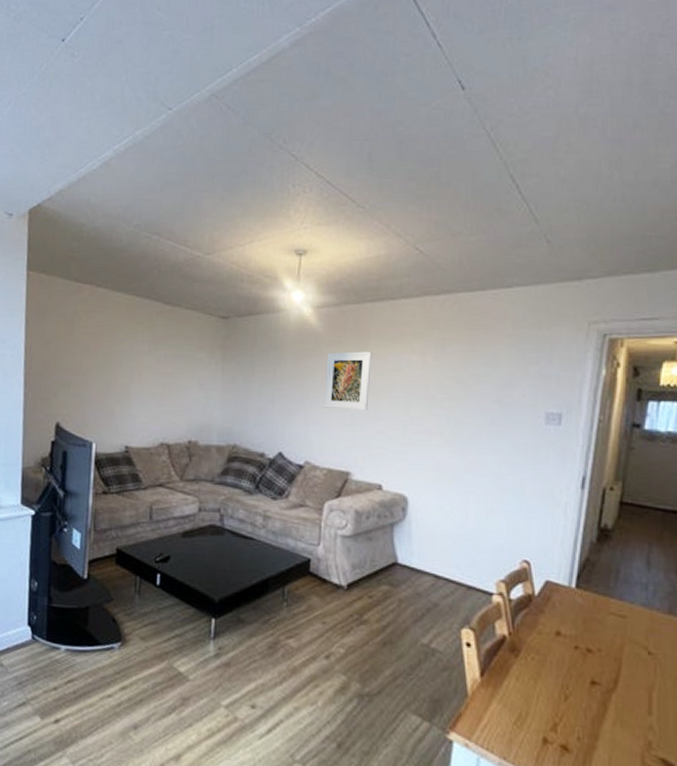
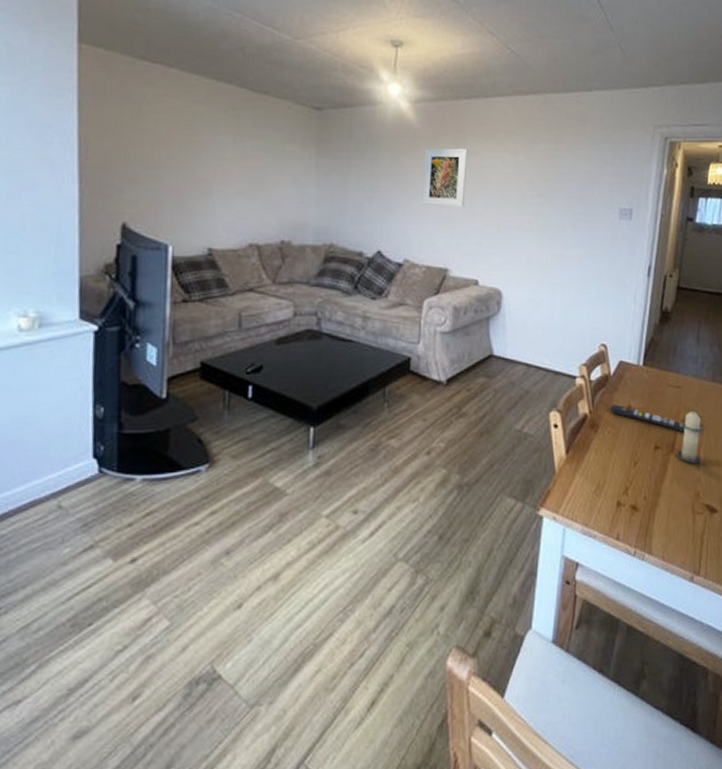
remote control: none [533,628,632,670] -> present [609,404,686,433]
candle: none [621,644,659,708] -> present [677,409,705,464]

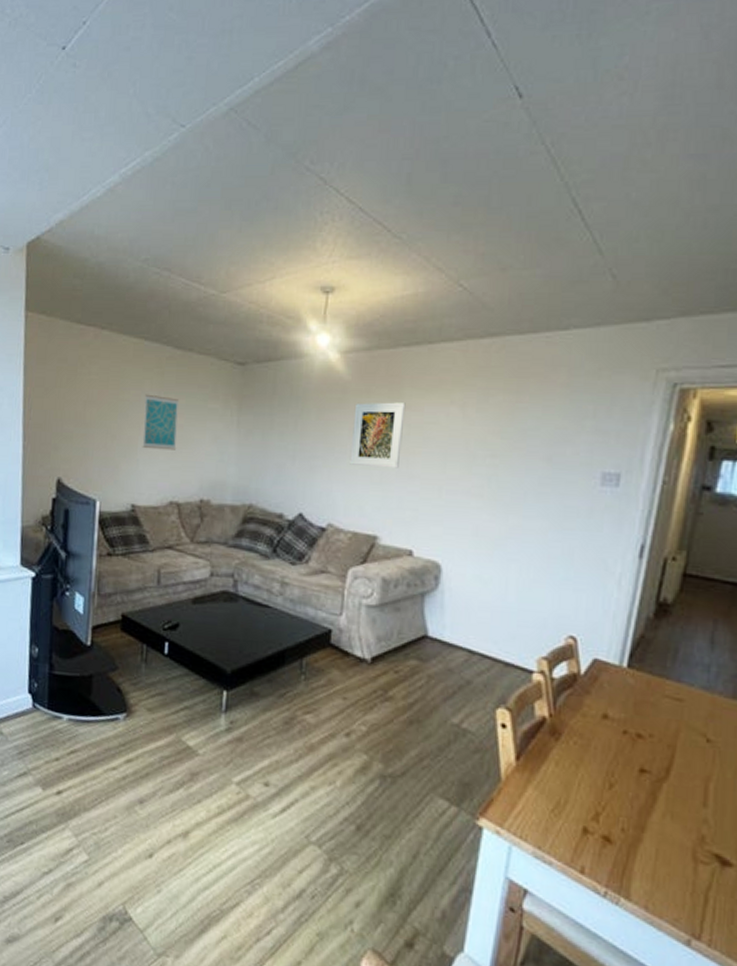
wall art: none [218,135,255,193] -> present [142,394,178,450]
remote control: present [609,404,686,433] -> none [576,709,688,758]
candle: present [677,409,705,464] -> none [673,730,719,800]

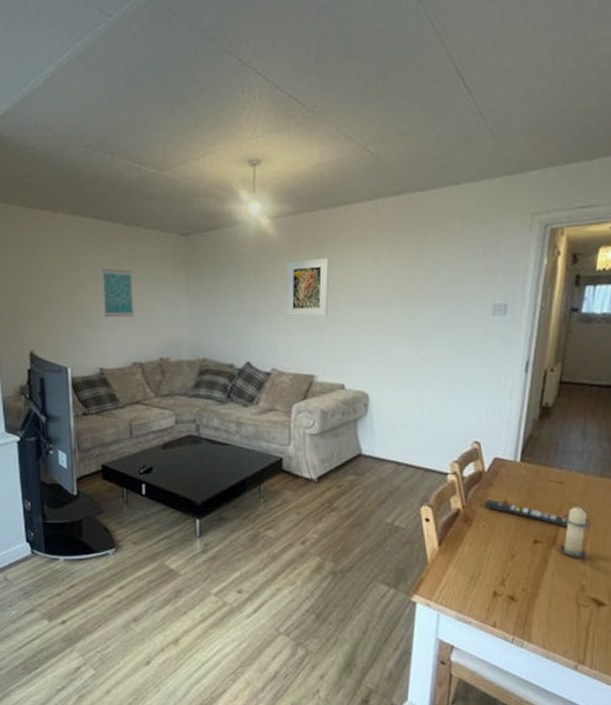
remote control: none [576,709,688,758] -> present [483,499,569,528]
candle: none [673,730,719,800] -> present [559,504,592,558]

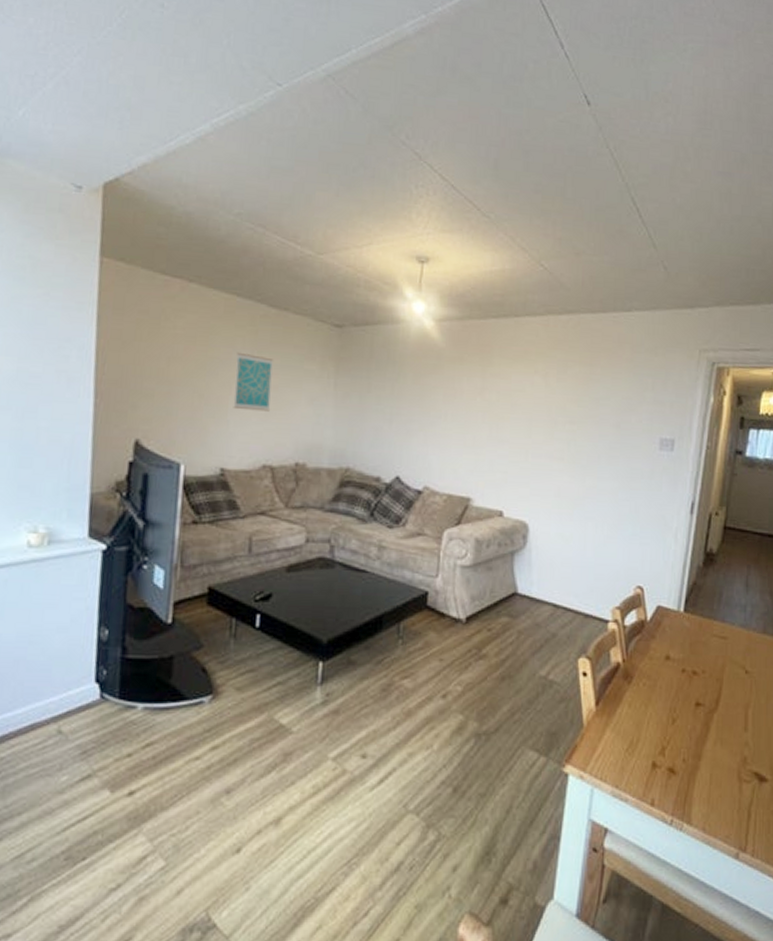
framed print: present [286,258,329,317] -> none [444,369,495,433]
remote control: present [483,499,569,528] -> none [644,653,732,689]
candle: present [559,504,592,558] -> none [722,663,754,725]

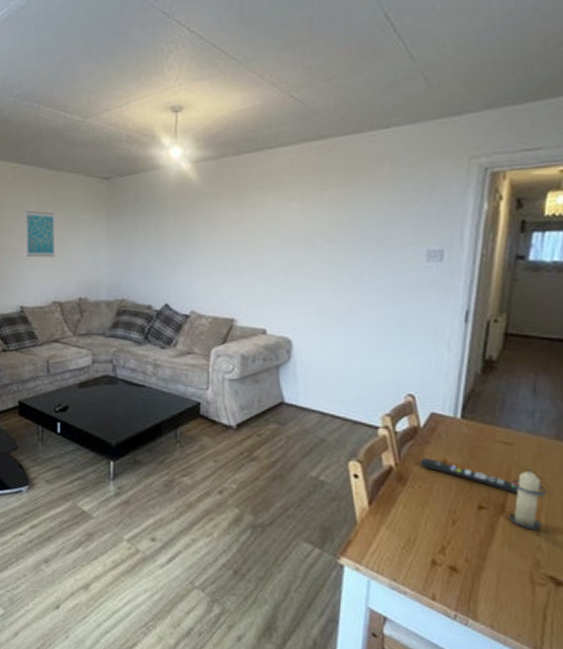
remote control: none [644,653,732,689] -> present [419,458,519,494]
candle: none [722,663,754,725] -> present [509,469,547,529]

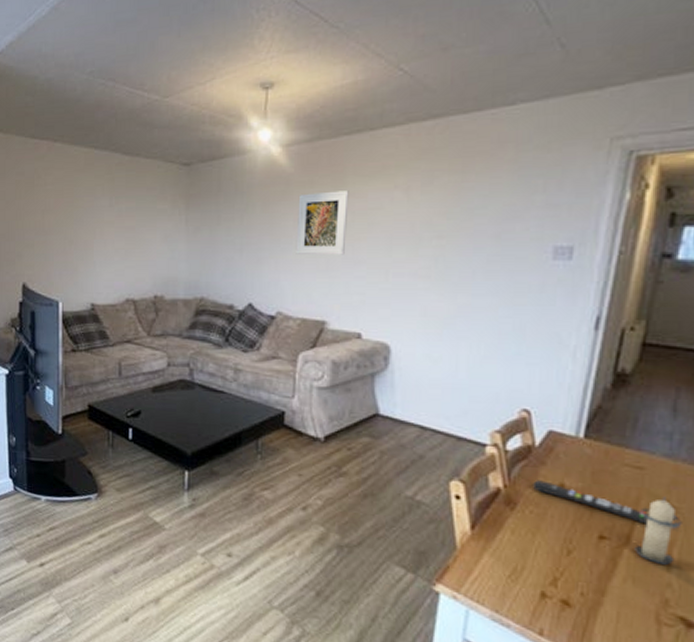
wall art: present [26,210,56,258] -> none [98,200,130,251]
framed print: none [206,202,251,260] -> present [296,190,349,255]

